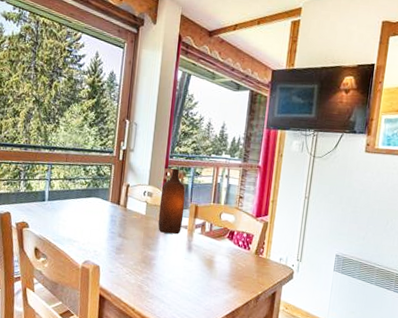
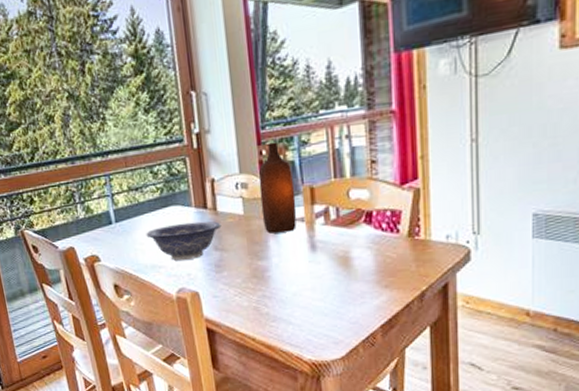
decorative bowl: none [69,211,128,240] -> present [146,221,222,261]

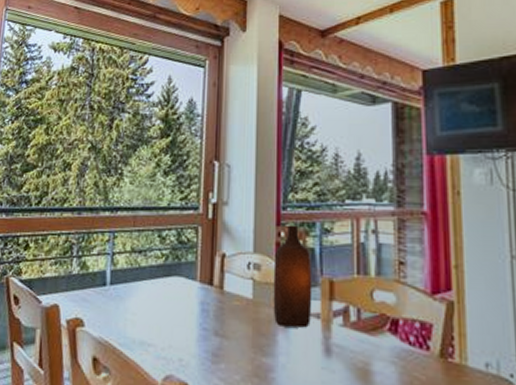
decorative bowl: present [146,221,222,261] -> none [141,297,226,342]

